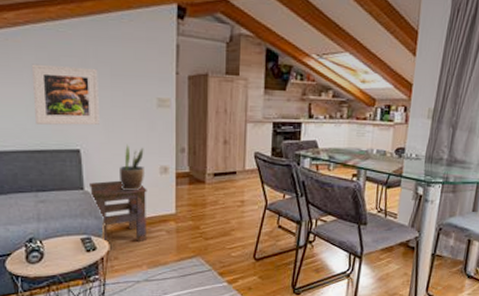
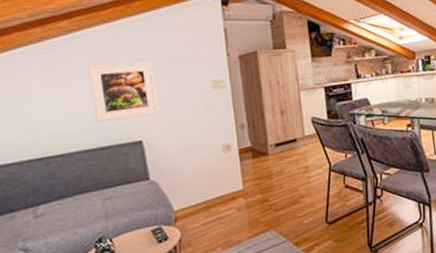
side table: present [90,180,147,243] -> none [155,164,217,228]
potted plant: present [120,144,146,191] -> none [183,128,209,175]

